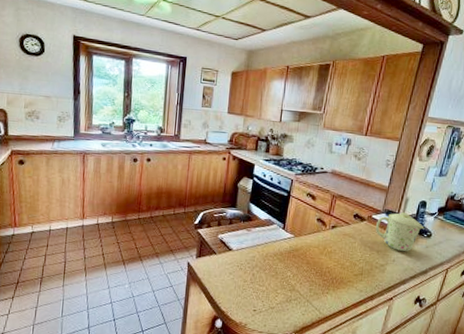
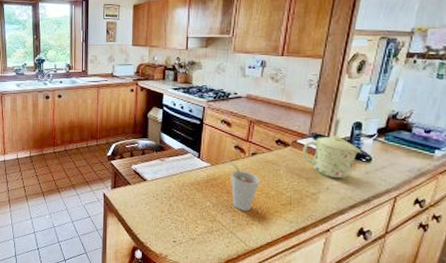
cup: none [308,232,338,281] -> present [226,160,260,211]

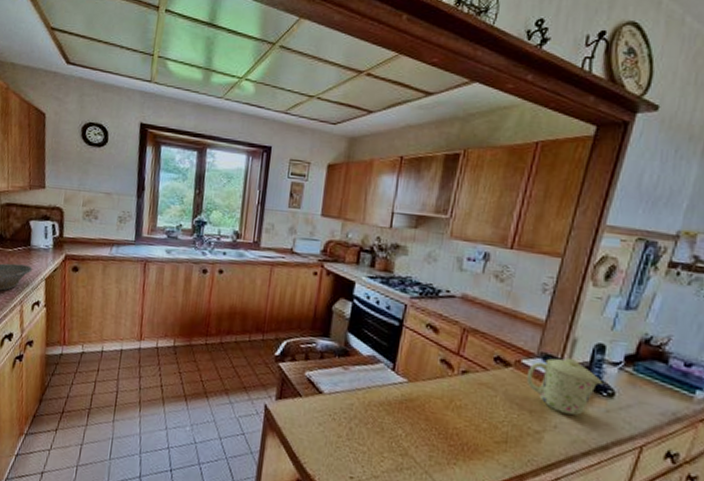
cup: present [226,160,260,211] -> none [428,377,470,447]

